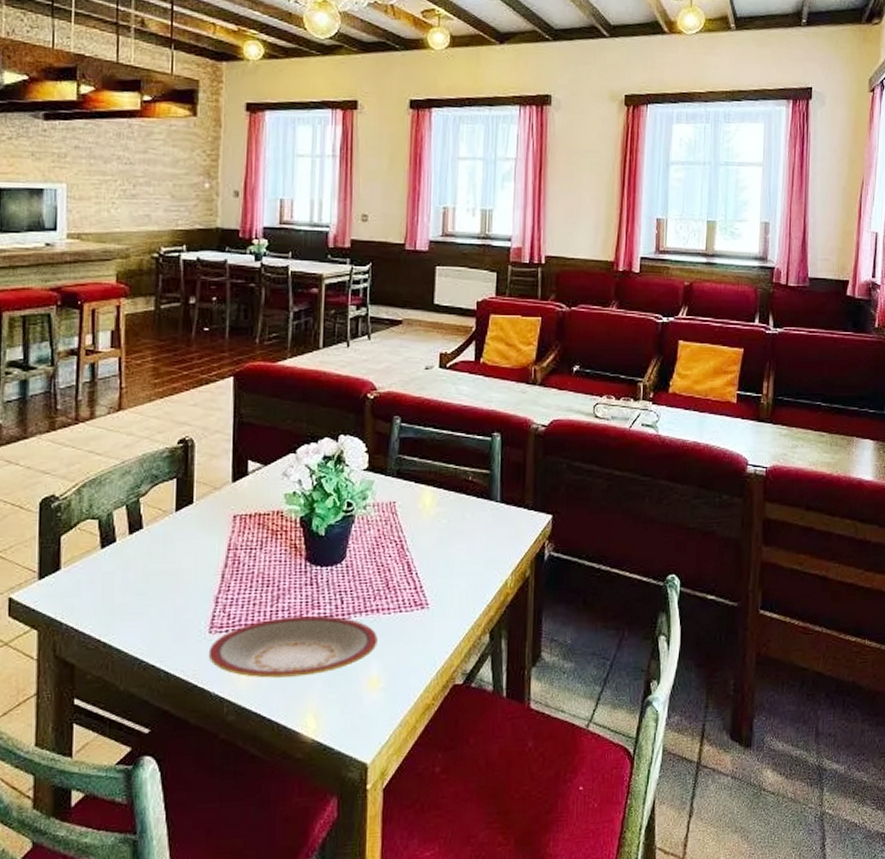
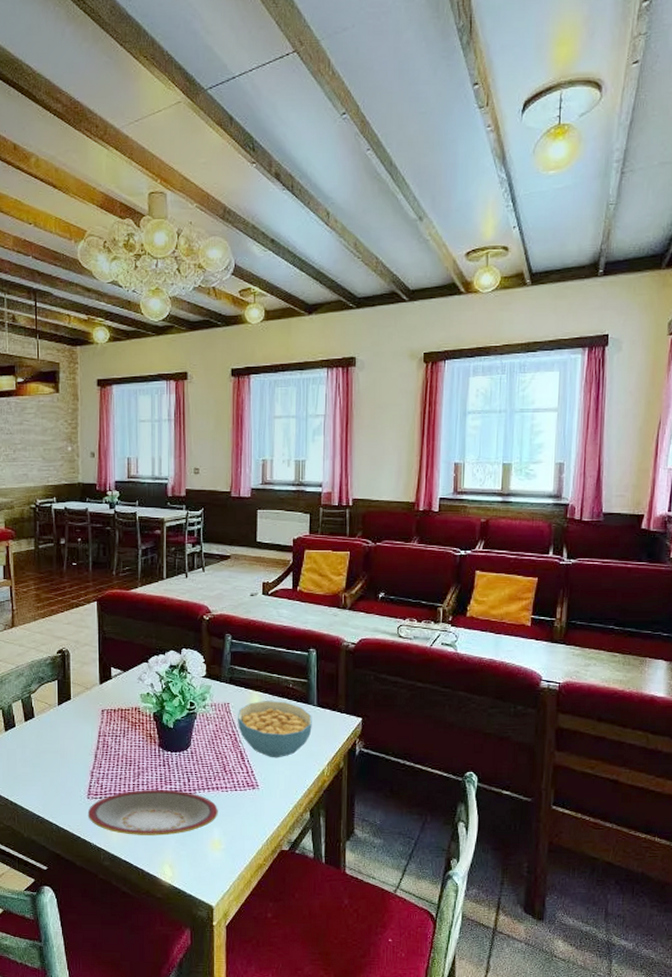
cereal bowl: none [404,496,494,569] -> present [237,700,312,758]

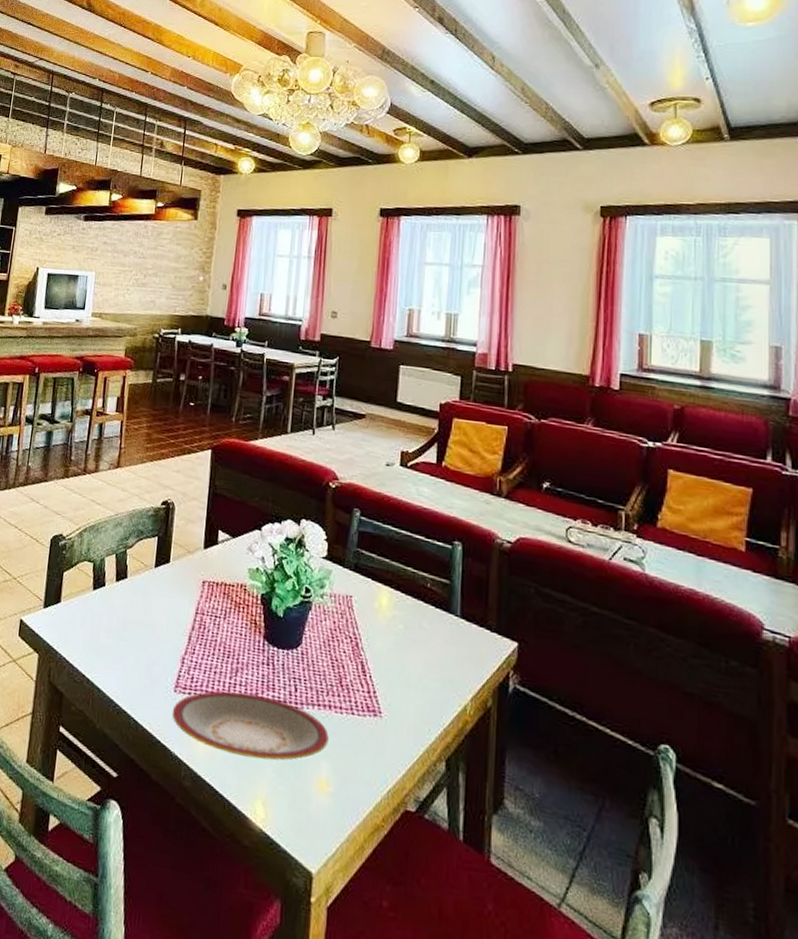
cereal bowl: present [237,700,312,758] -> none [360,599,454,680]

